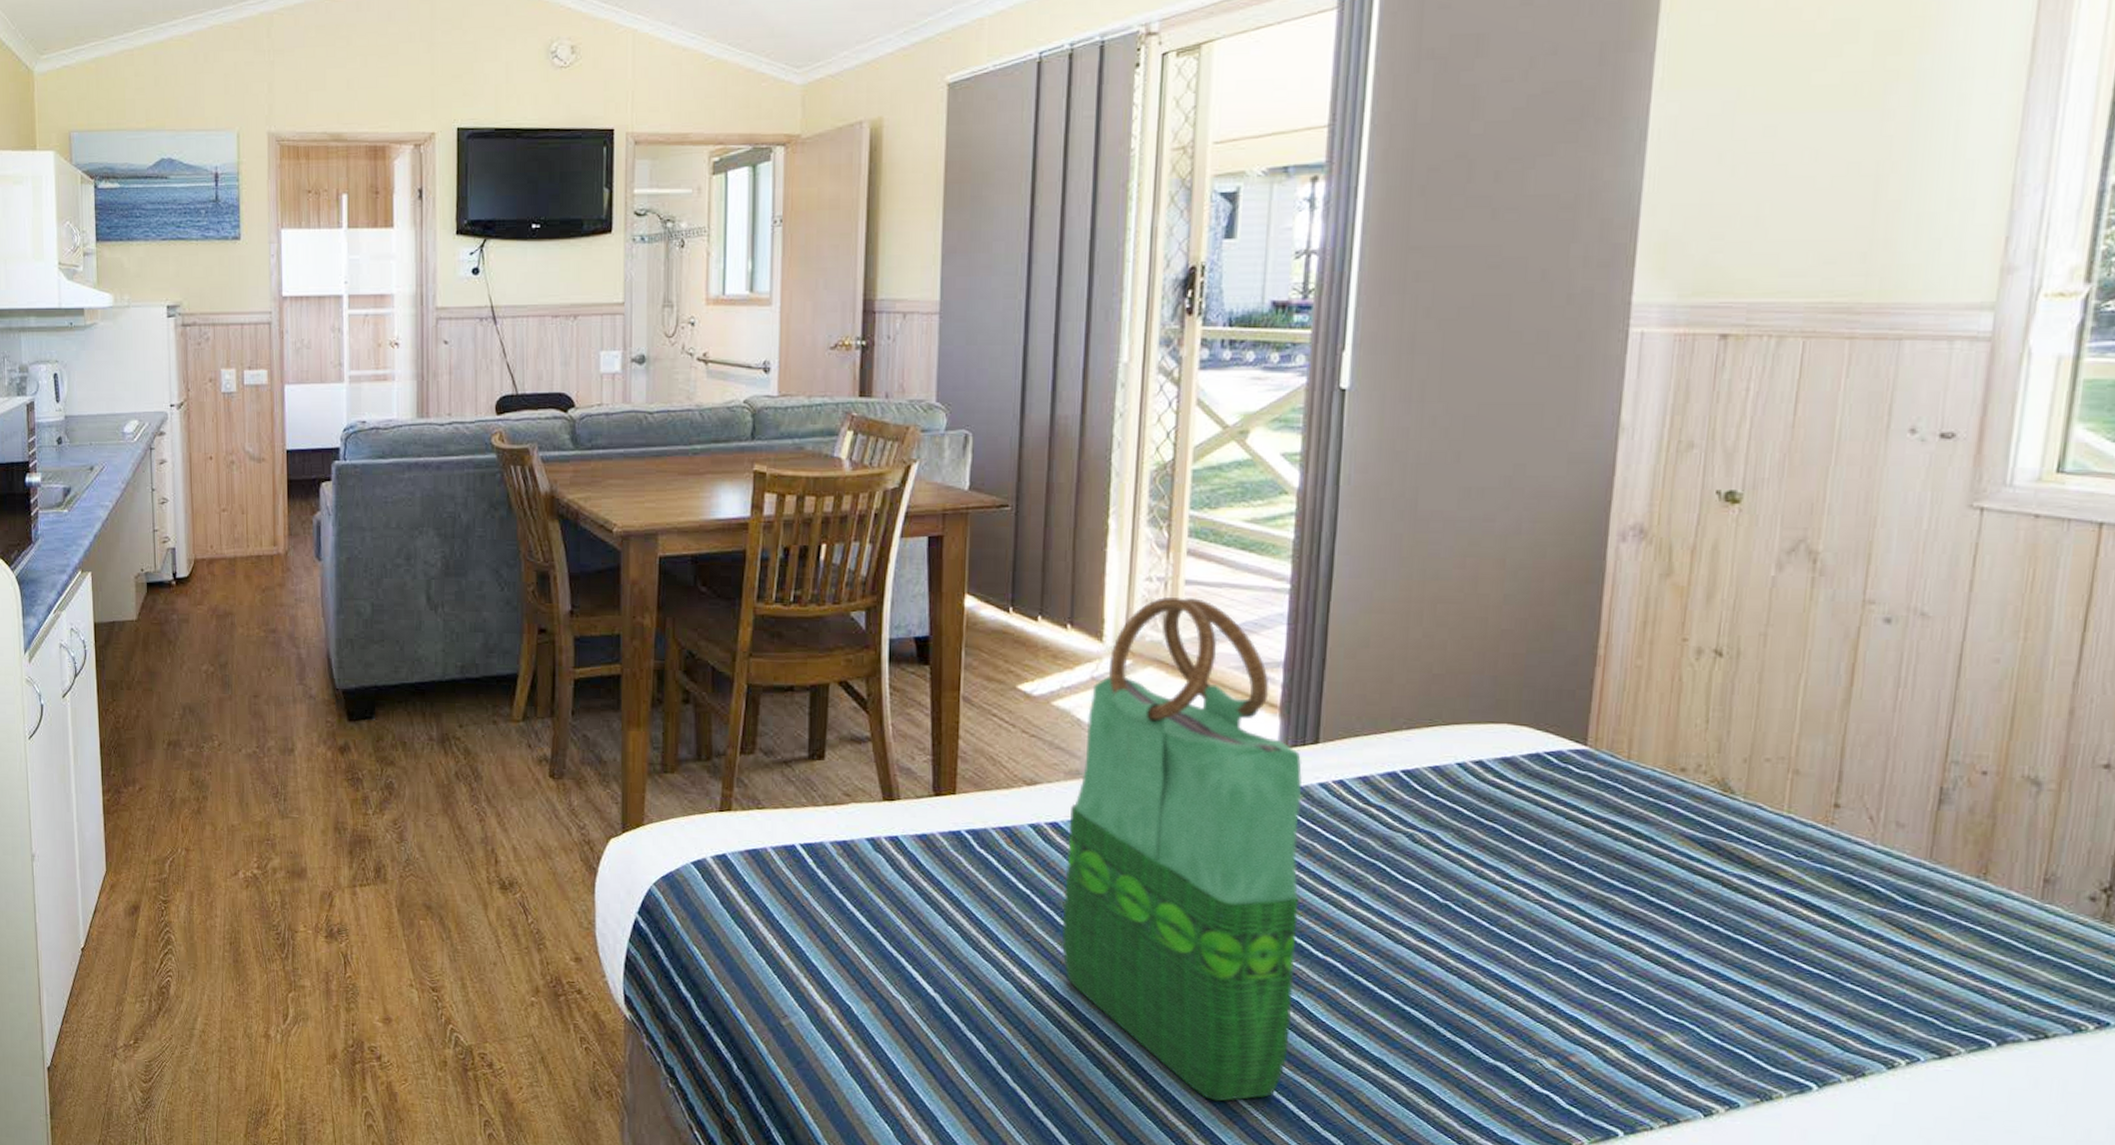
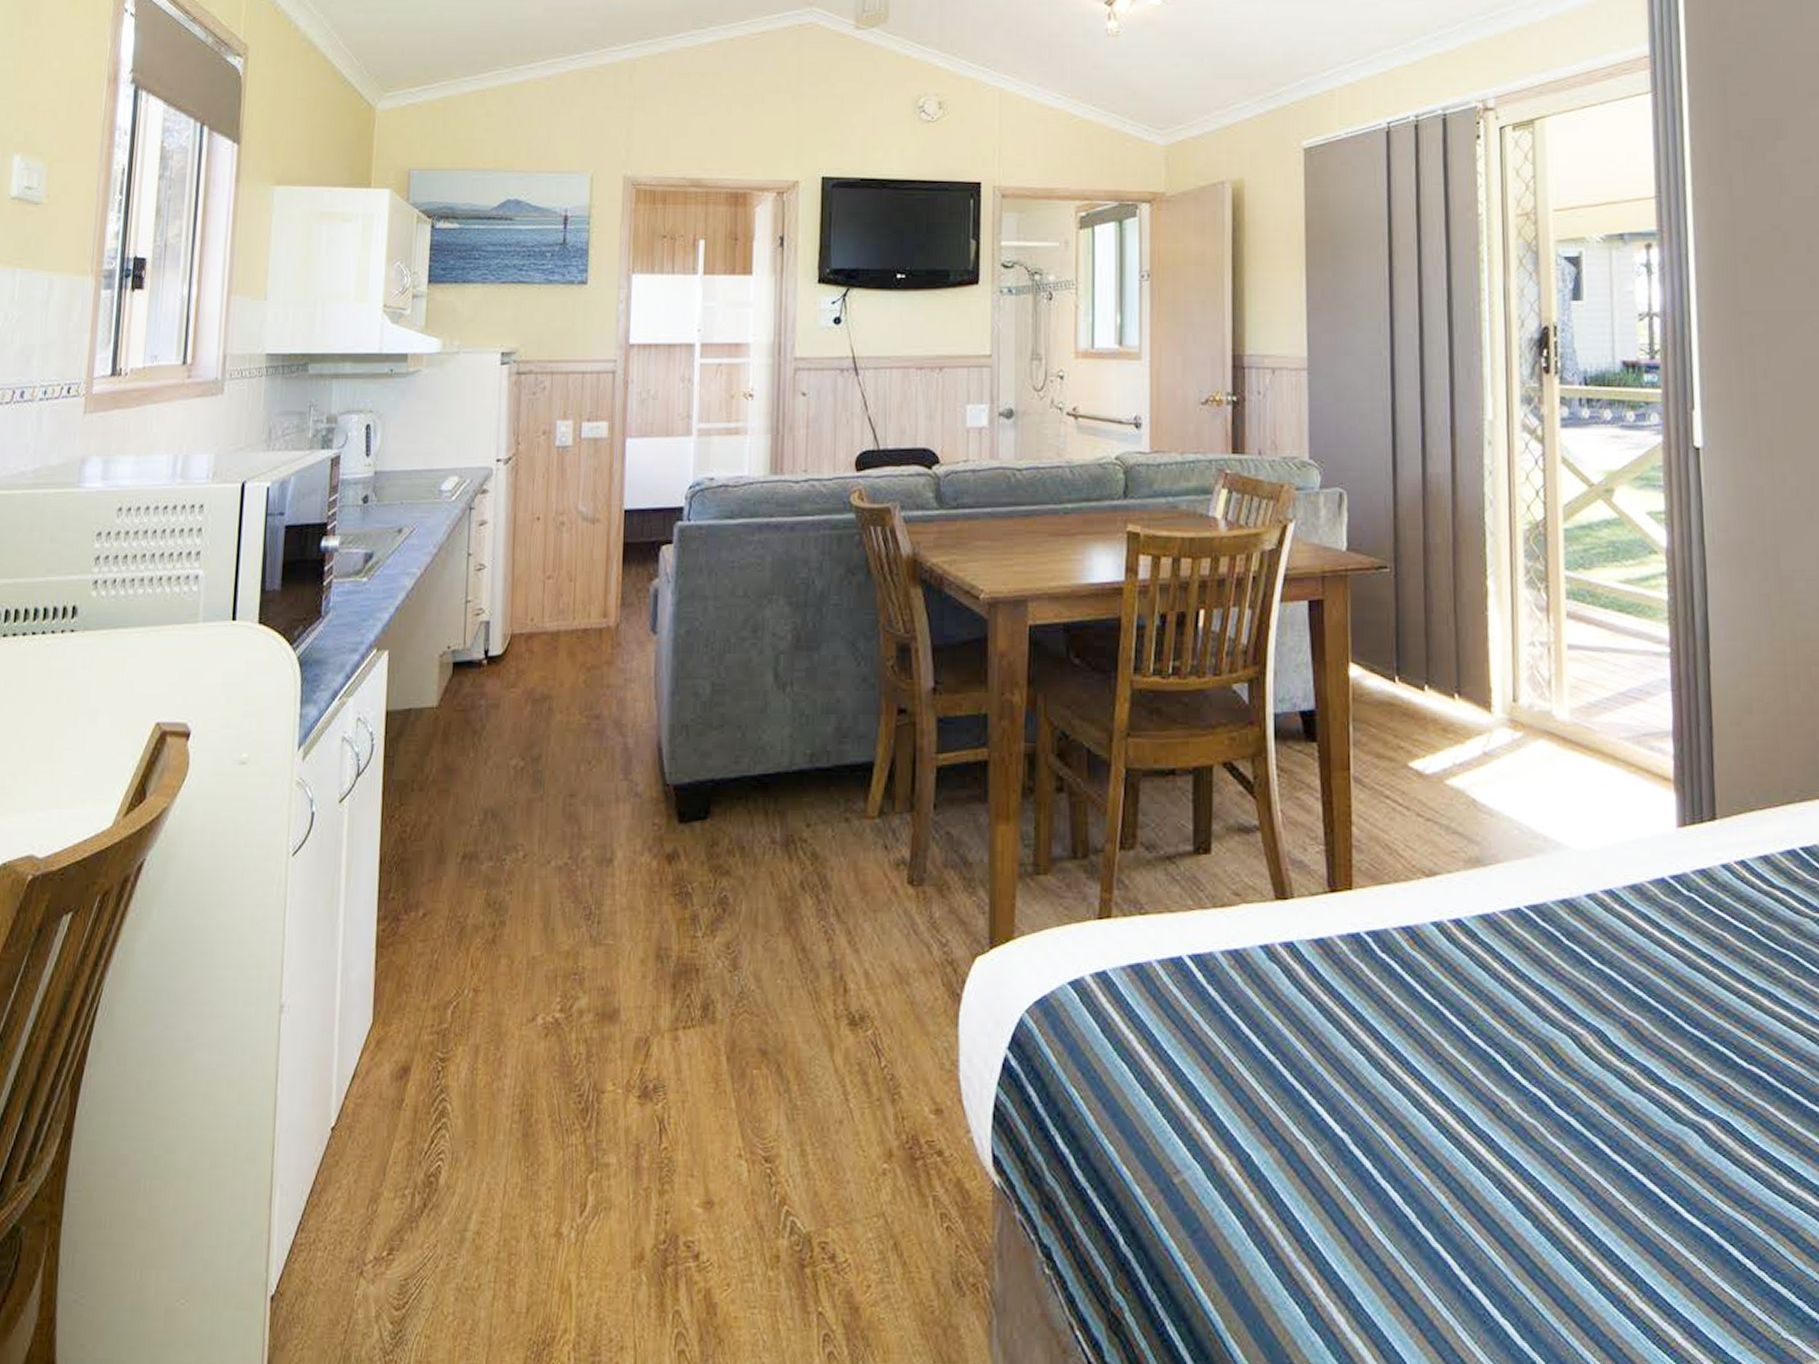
tote bag: present [1062,597,1302,1102] -> none [1473,663,1725,1252]

